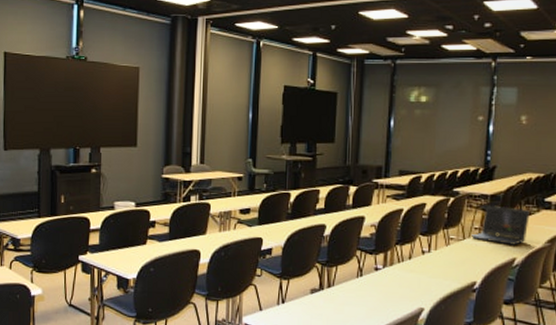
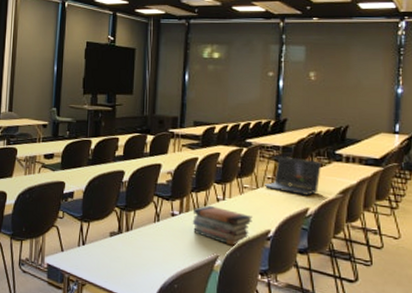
book stack: none [396,258,458,299] -> present [192,205,252,246]

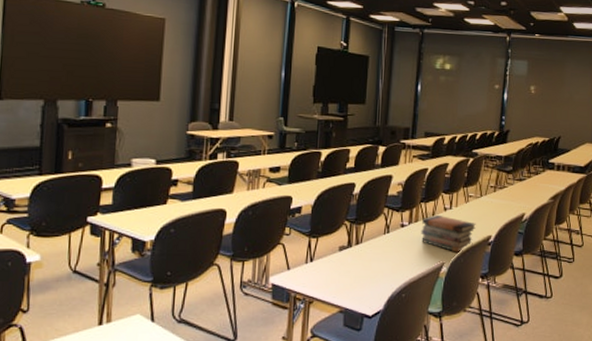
laptop computer: present [265,156,321,196] -> none [488,165,537,202]

